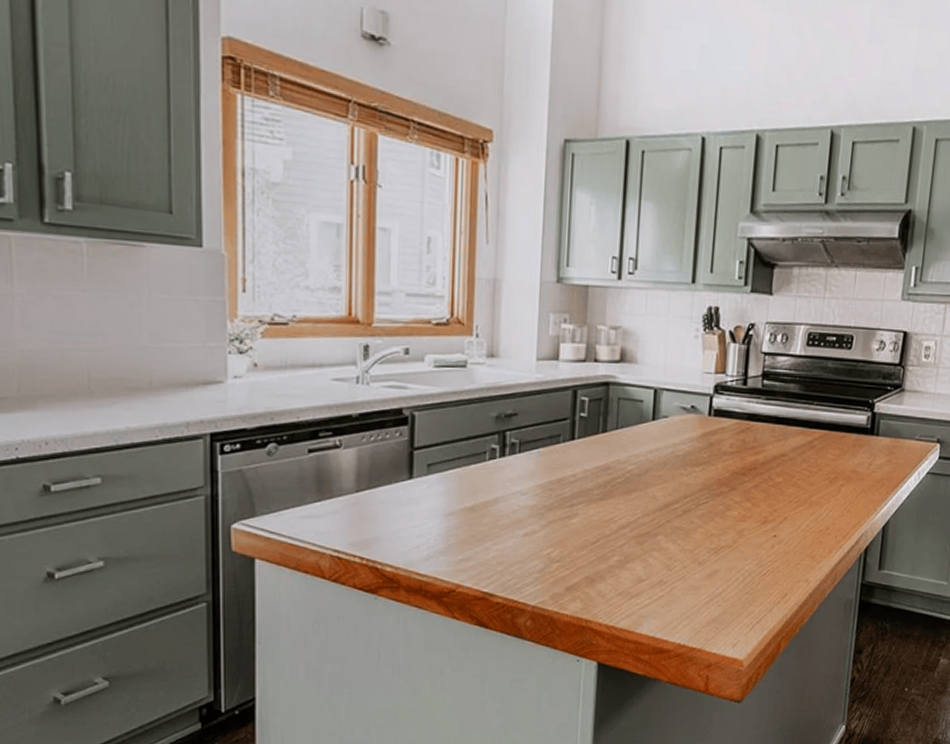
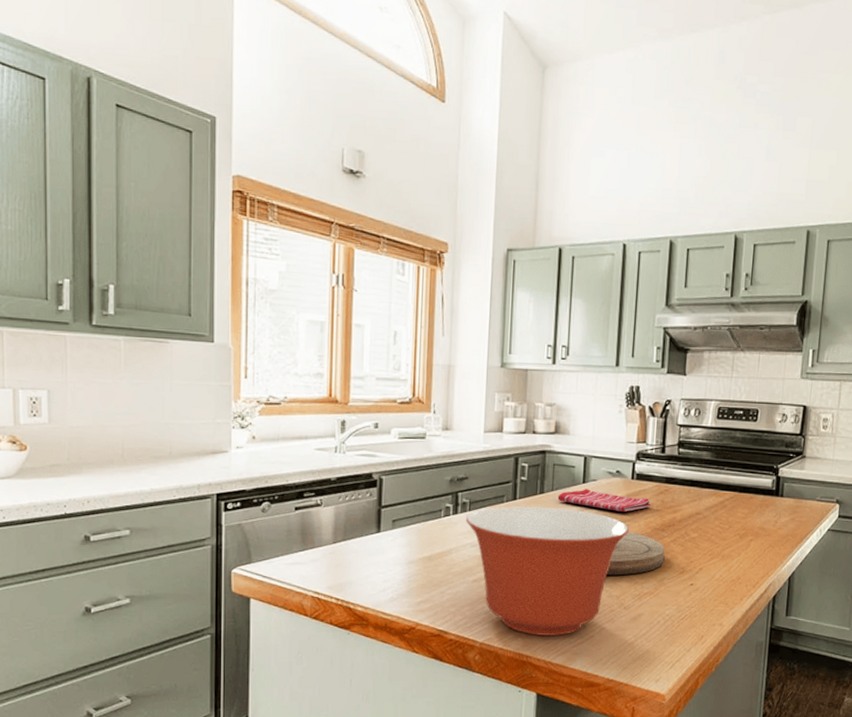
mixing bowl: none [515,447,705,597] -> present [466,506,629,636]
dish towel: none [623,427,731,454] -> present [557,489,652,512]
cutting board: none [679,475,746,527] -> present [607,531,665,576]

